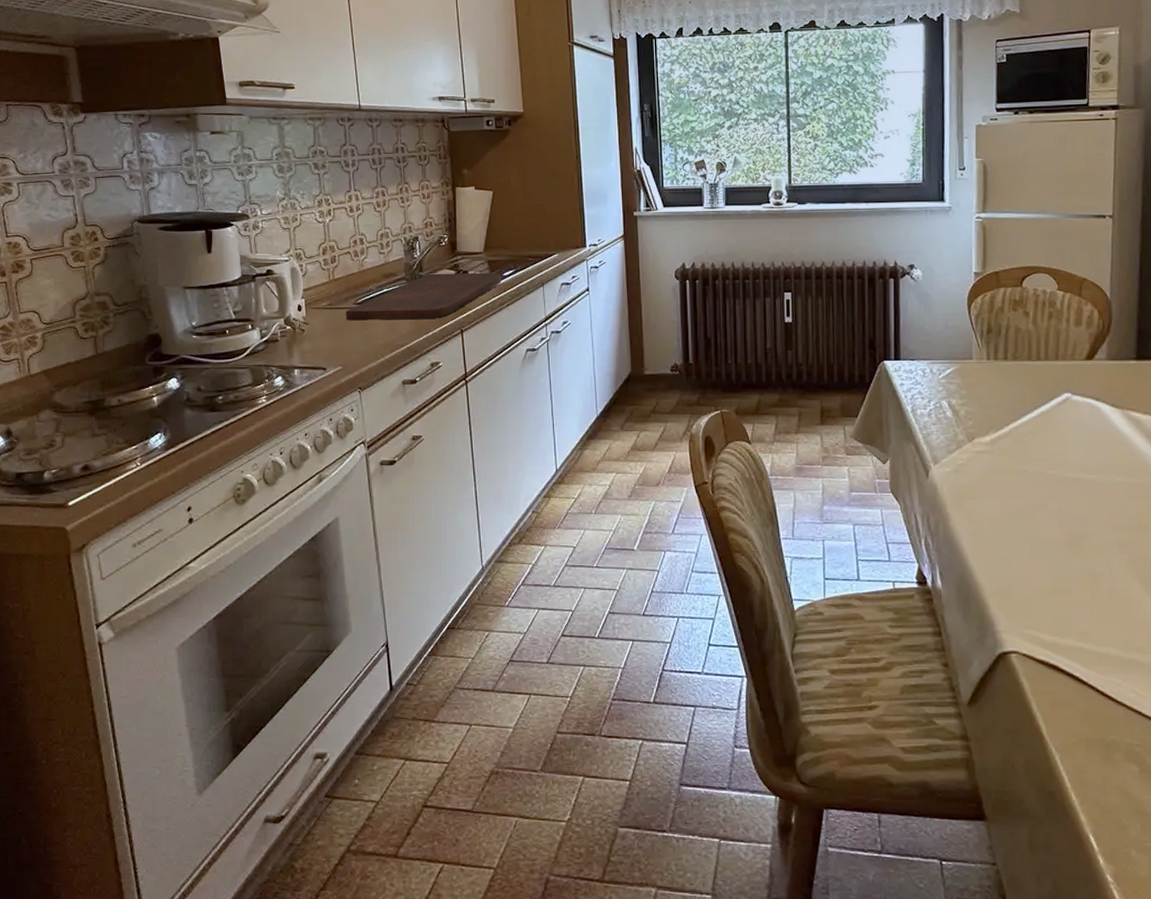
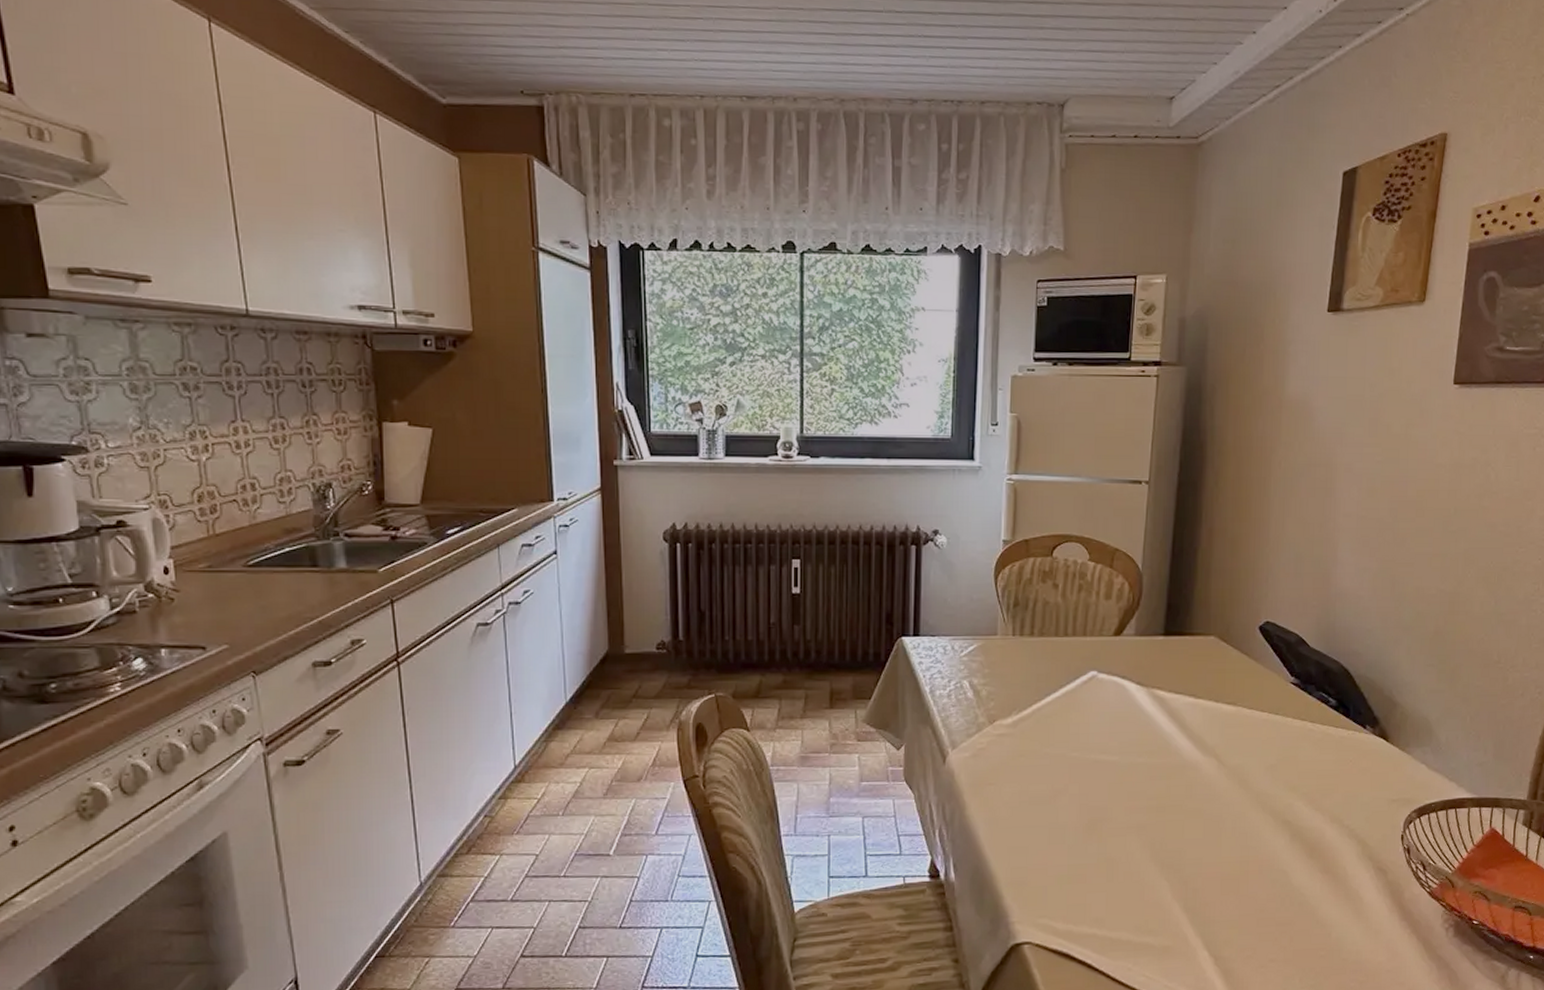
cutting board: present [346,272,502,321] -> none [232,529,444,588]

